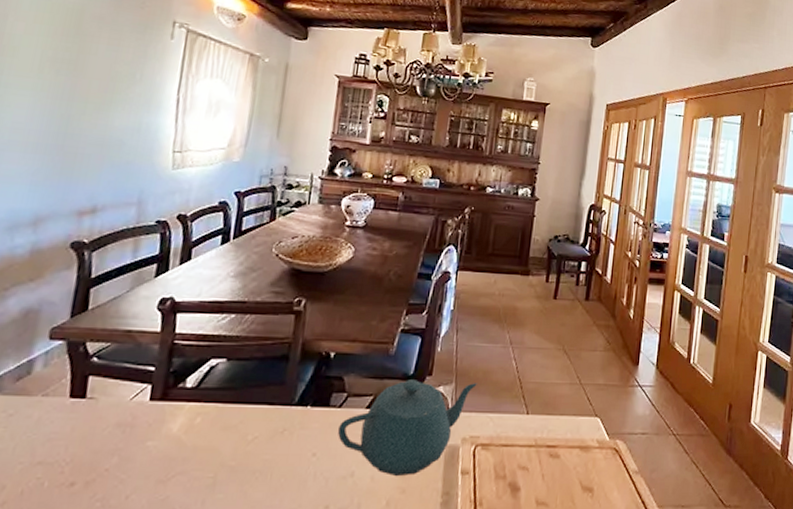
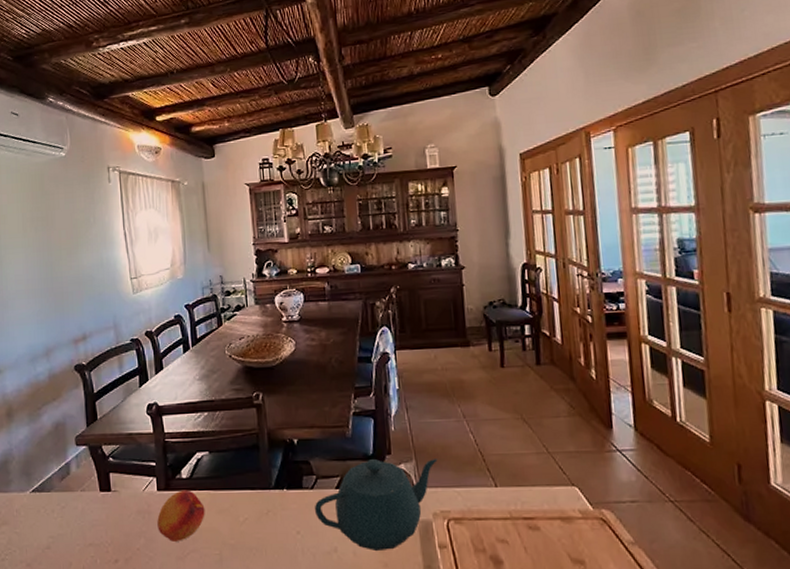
fruit: none [139,401,208,462] -> present [157,490,205,542]

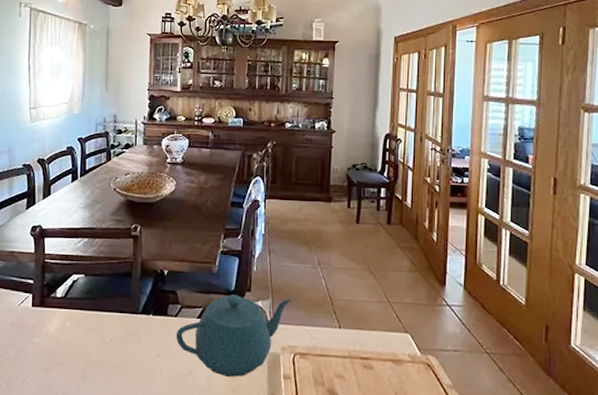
fruit: present [157,490,205,542] -> none [28,307,75,355]

